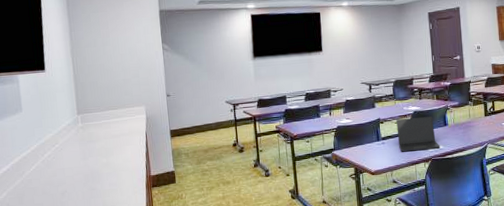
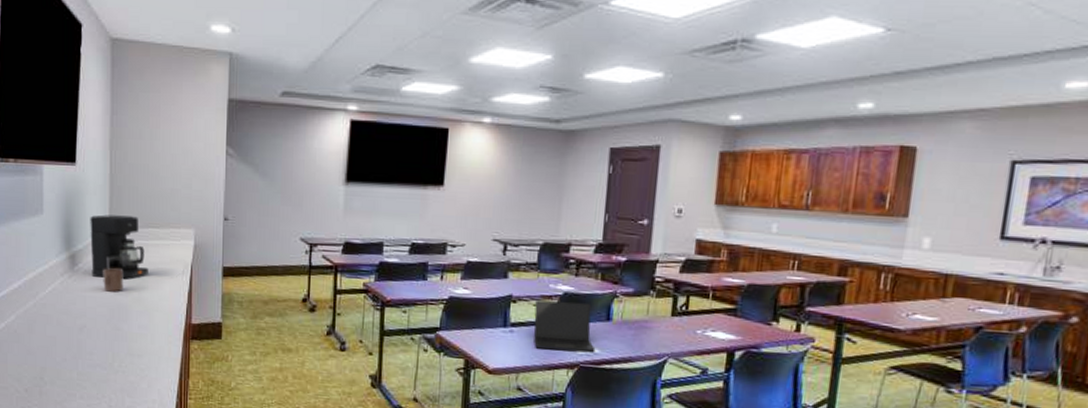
coffee maker: none [61,103,113,153] -> present [90,214,148,279]
cup: none [76,143,94,162] -> present [103,267,124,292]

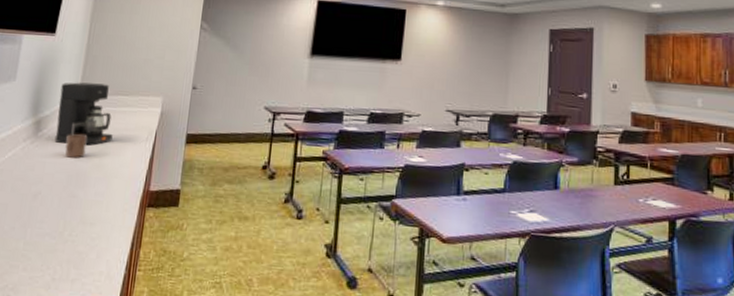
laptop: present [533,300,596,353] -> none [485,169,545,221]

